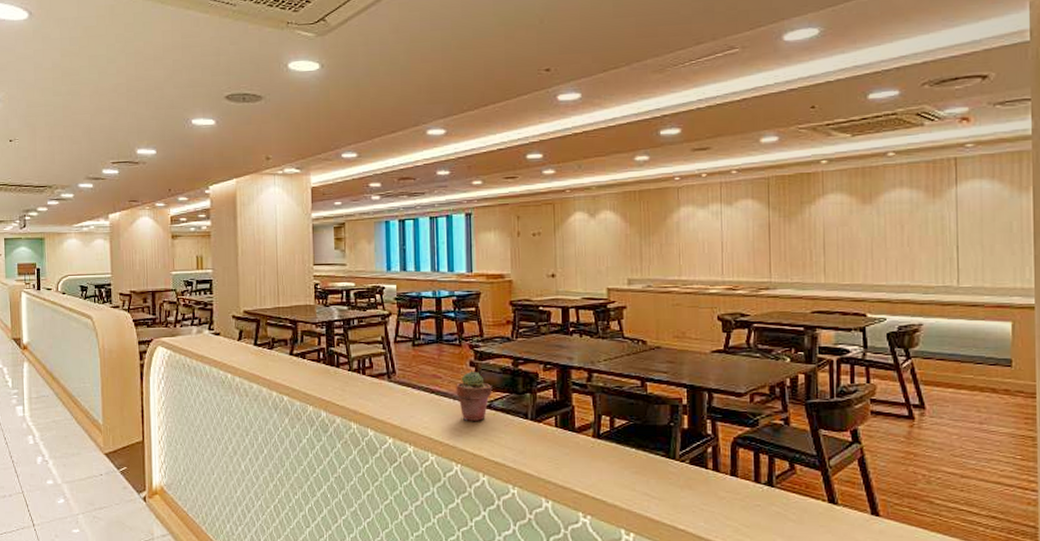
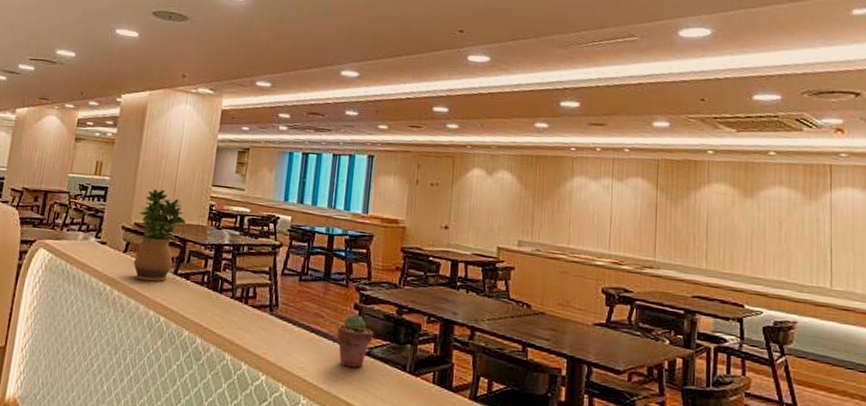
potted plant: none [246,276,294,365] -> present [133,189,186,282]

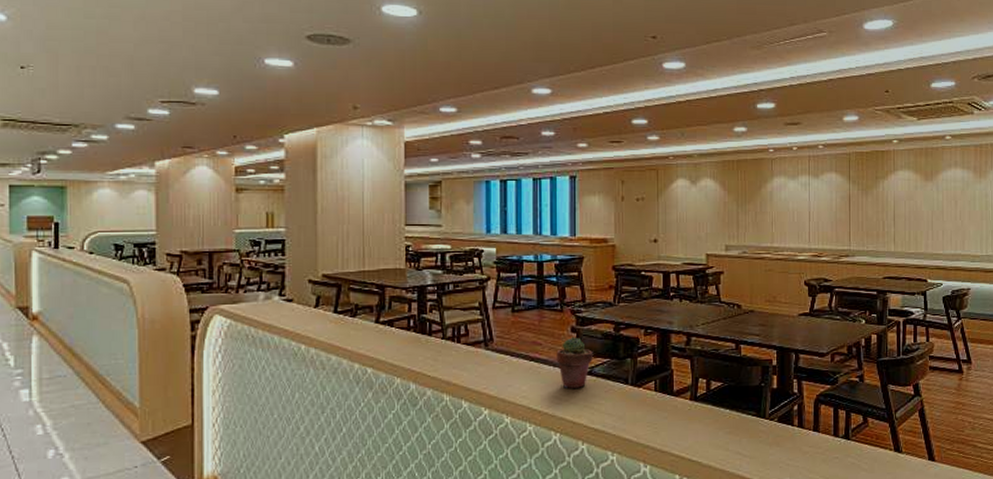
potted plant: present [133,189,186,282] -> none [325,236,381,334]

